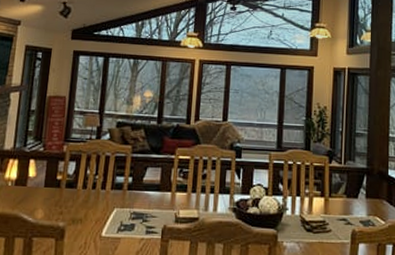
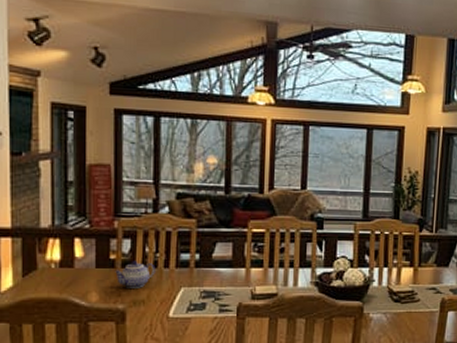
teapot: none [60,181,94,208] -> present [115,260,156,288]

